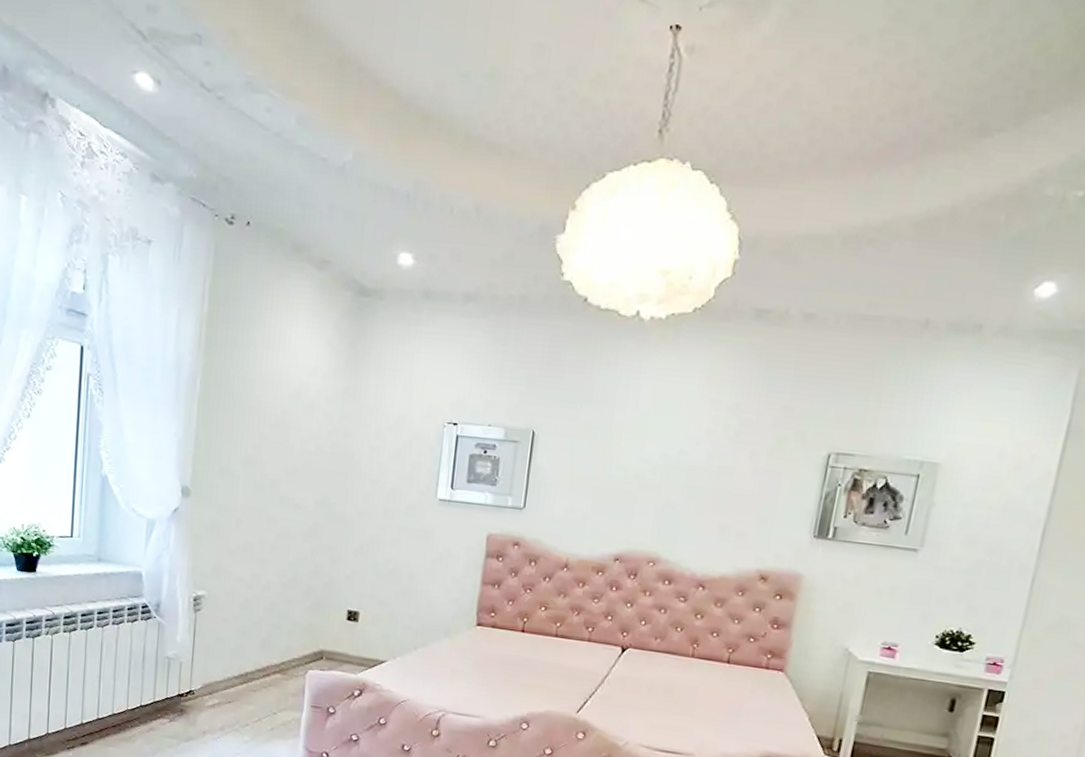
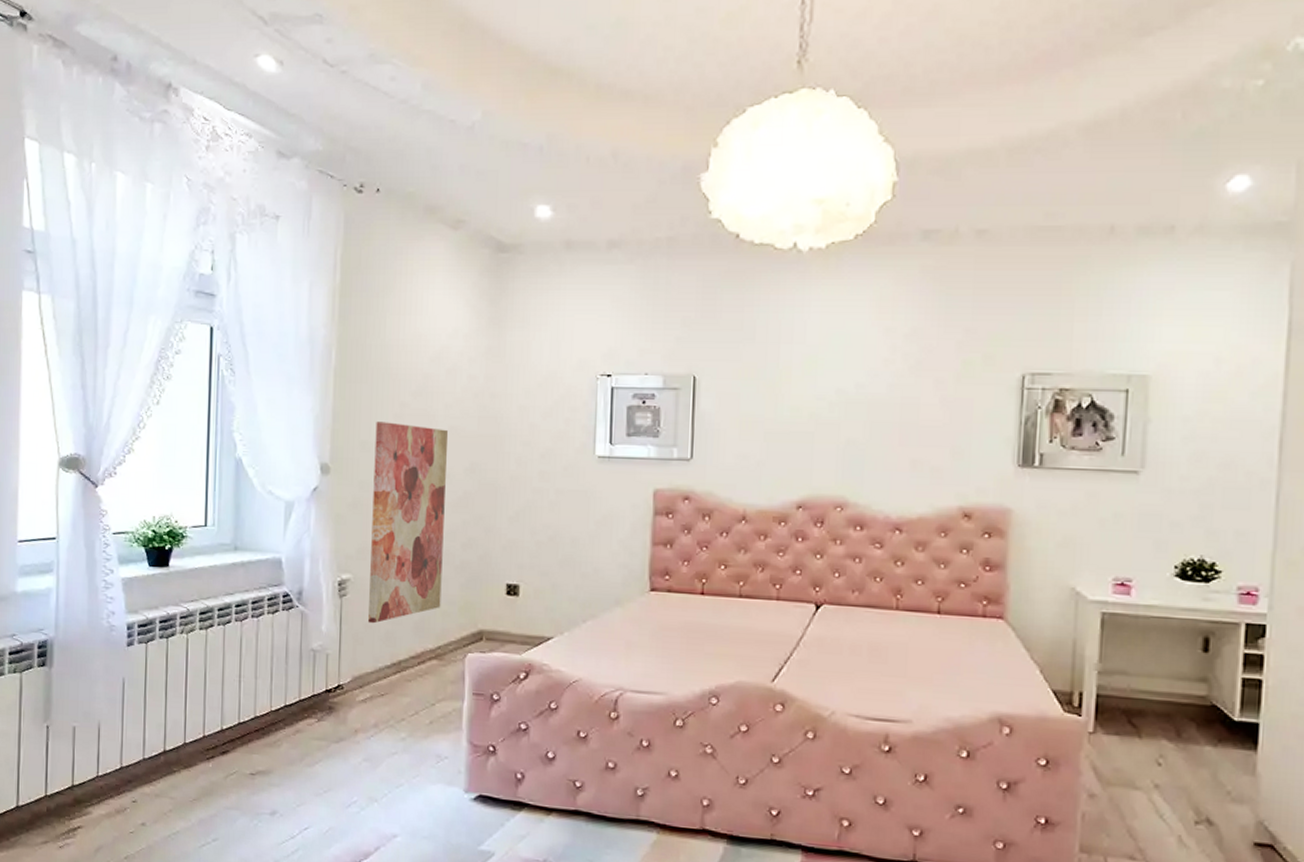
wall art: none [220,450,302,638] -> present [368,421,448,624]

